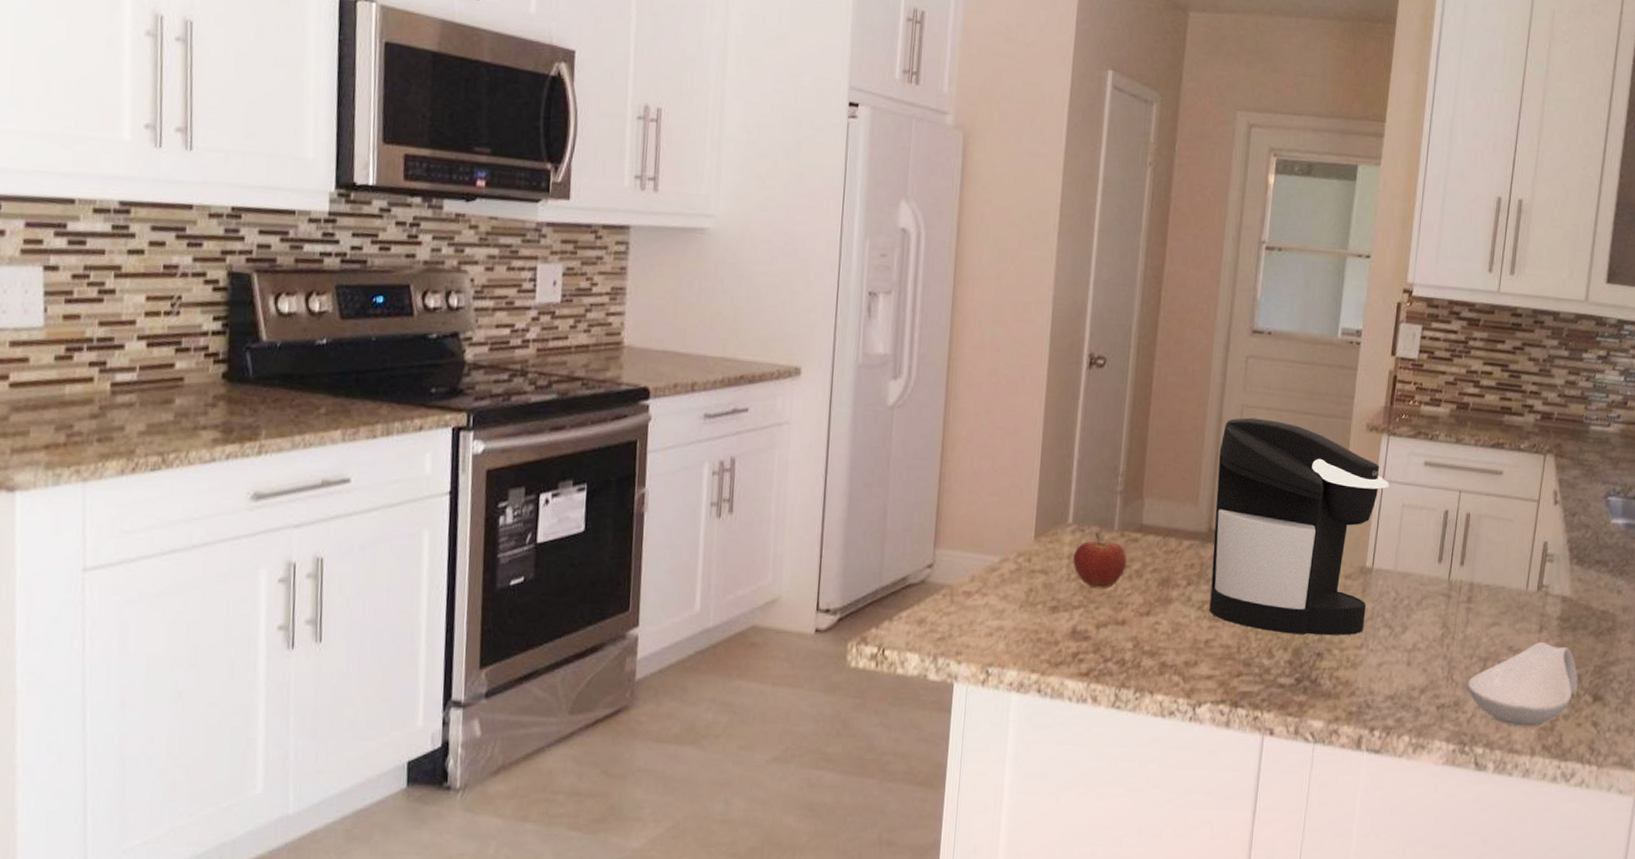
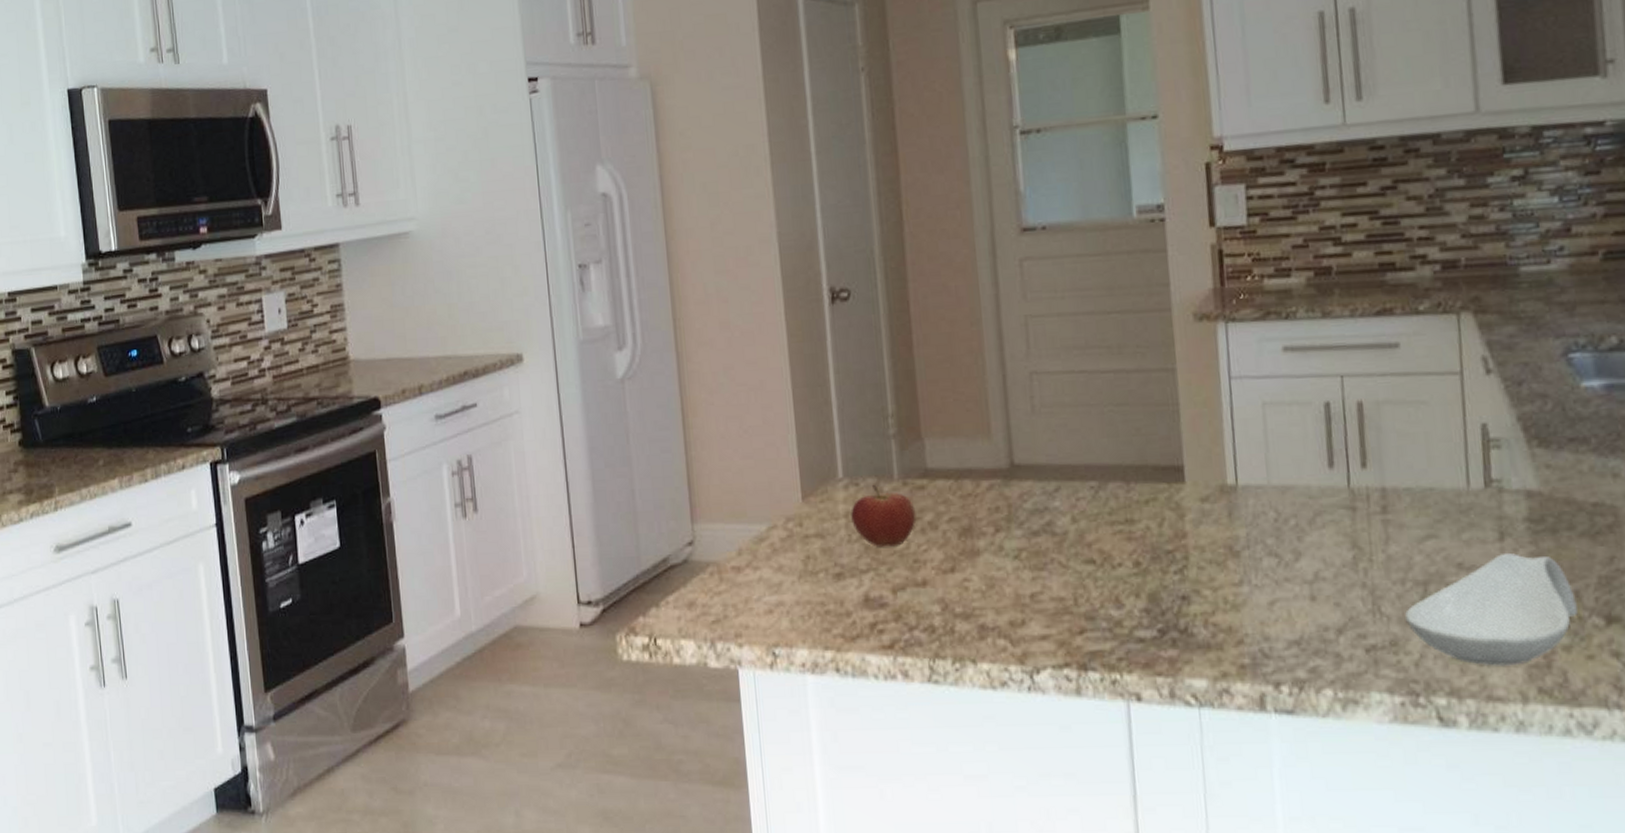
coffee maker: present [1209,417,1389,636] -> none [1006,327,1239,577]

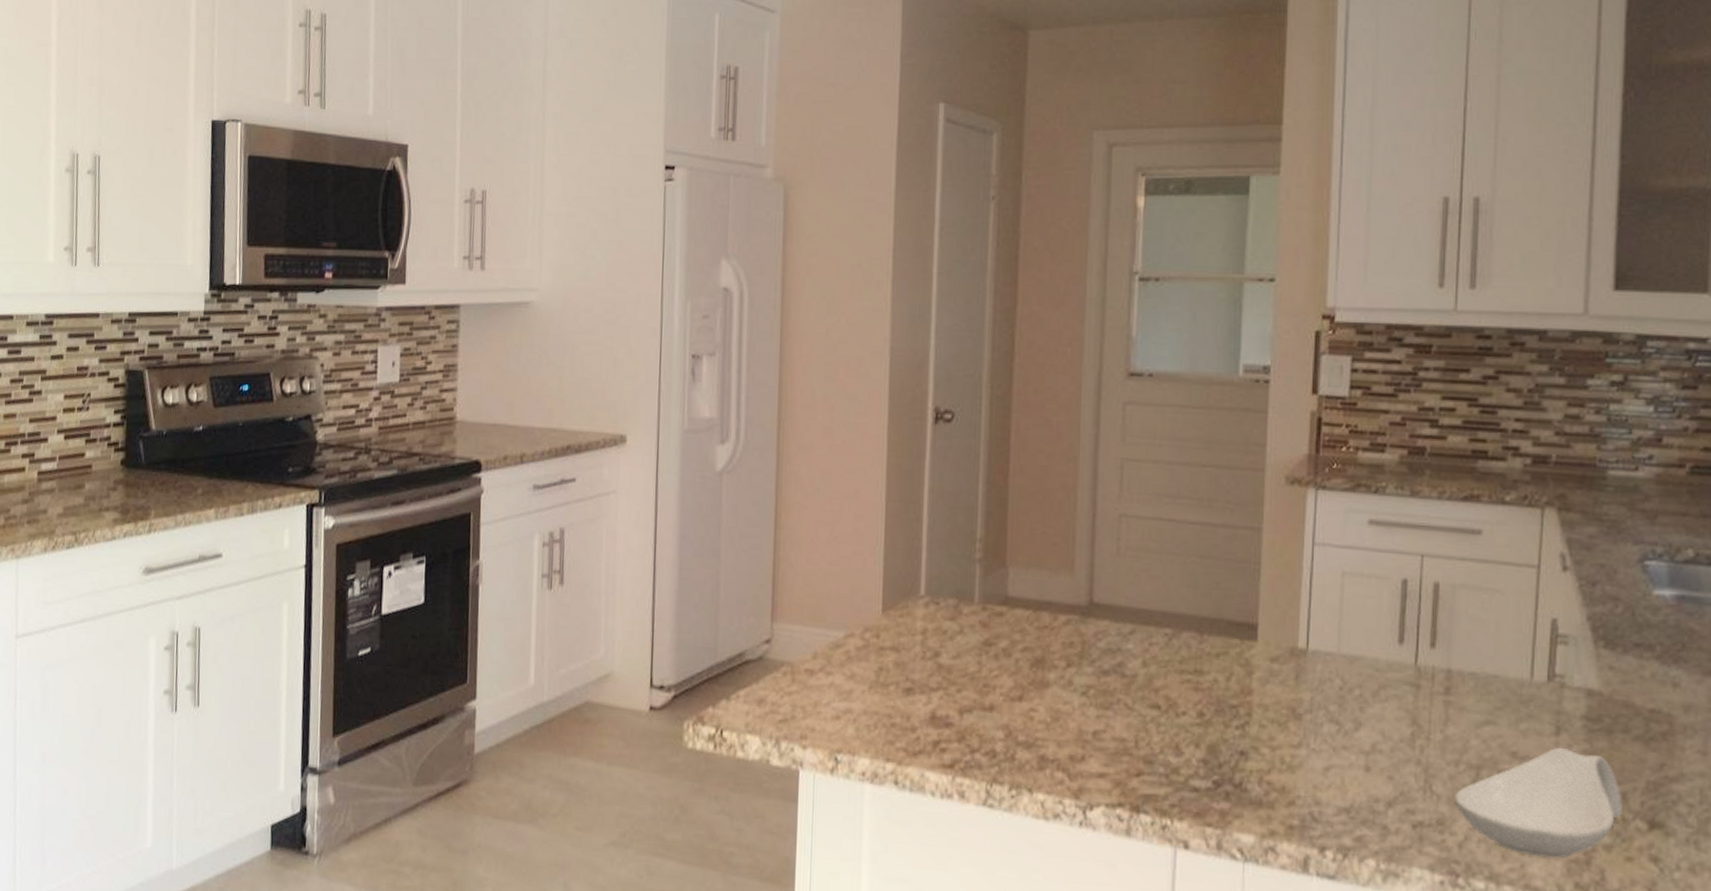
apple: present [850,484,917,547] -> none [928,605,992,669]

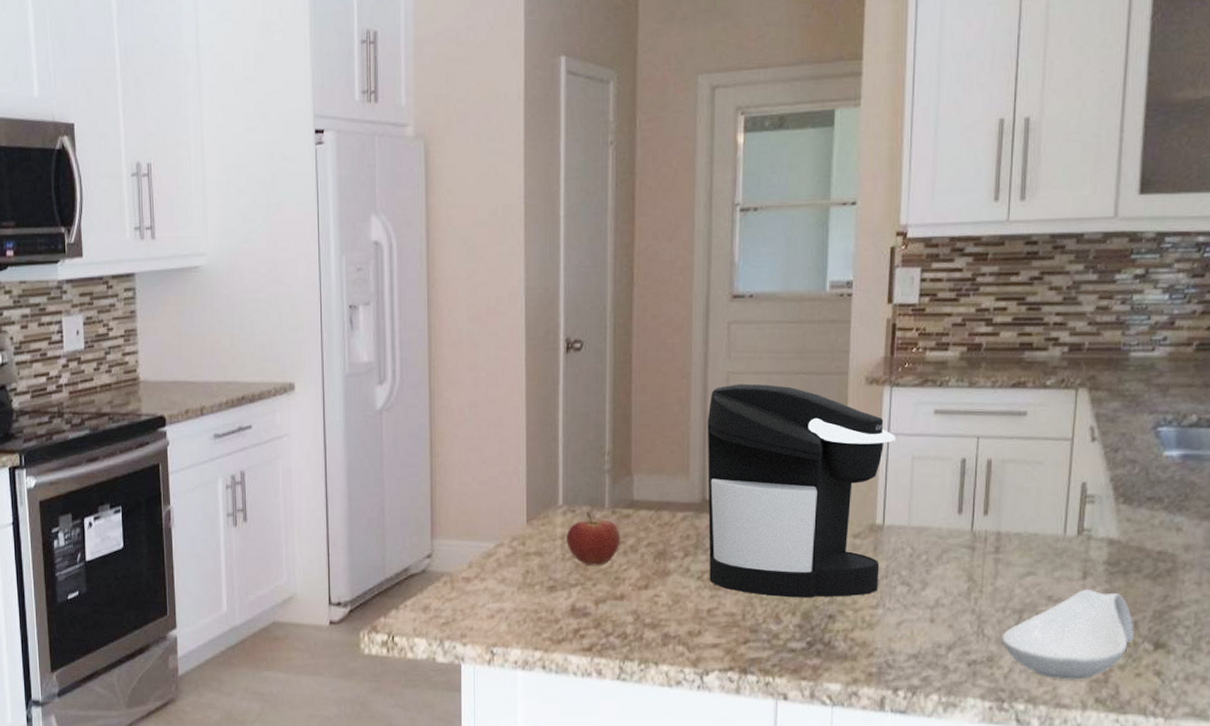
apple: none [928,605,992,669] -> present [566,511,621,565]
coffee maker: none [1096,472,1322,731] -> present [707,383,896,598]

